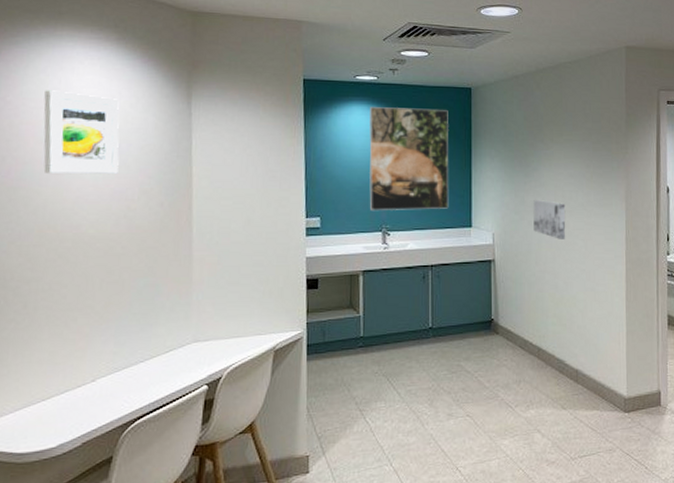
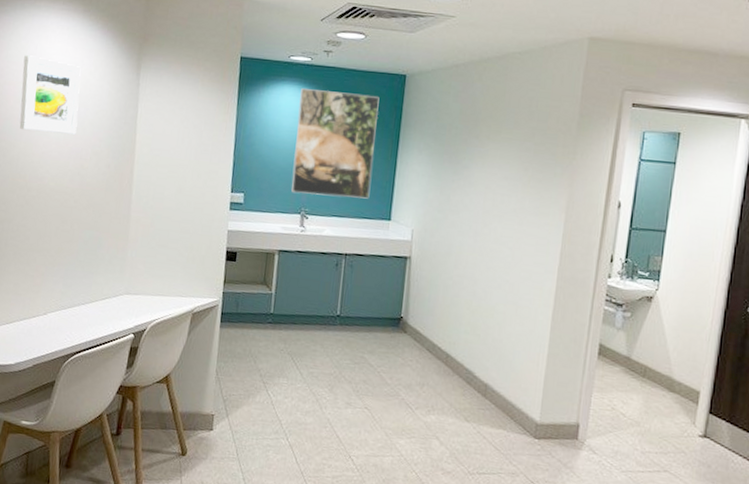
wall art: present [533,200,566,239] -> none [456,200,495,245]

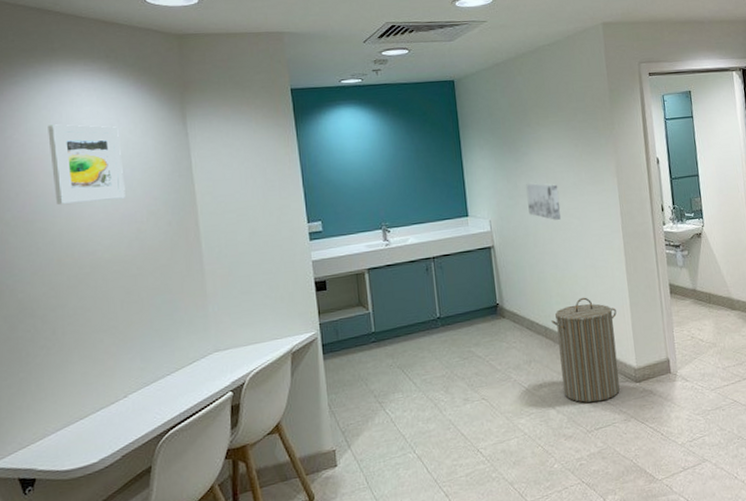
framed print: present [291,88,380,199] -> none [358,105,444,211]
laundry hamper: none [451,333,530,447] -> present [551,297,620,403]
wall art: none [456,200,495,245] -> present [526,183,561,220]

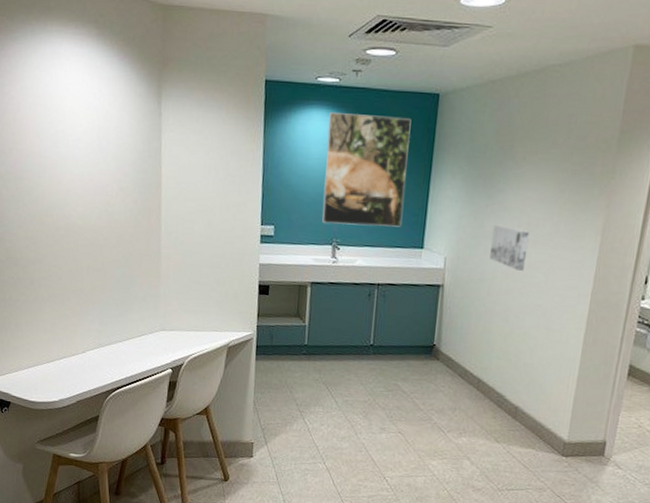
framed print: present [48,124,125,205] -> none [39,86,101,170]
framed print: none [358,105,444,211] -> present [322,112,412,227]
laundry hamper: present [551,297,620,403] -> none [482,358,561,465]

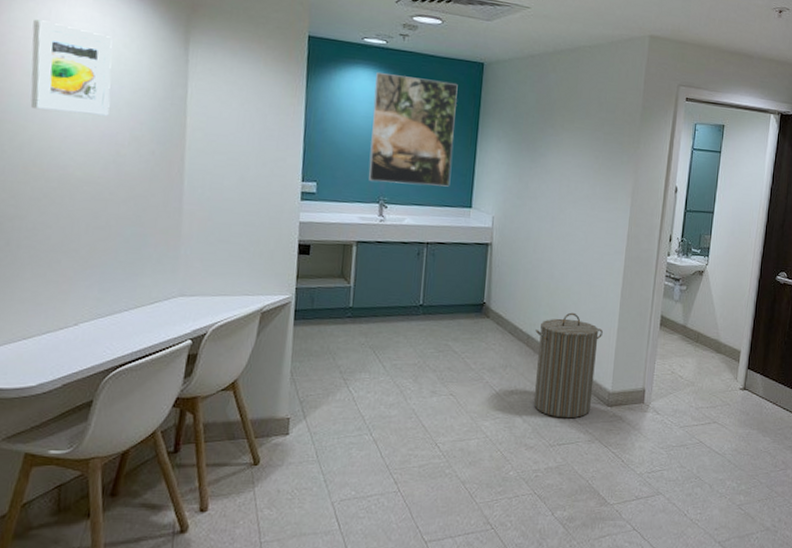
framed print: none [39,86,101,170] -> present [30,19,112,116]
laundry hamper: none [482,358,561,465] -> present [533,312,603,419]
wall art: present [490,225,530,271] -> none [534,187,570,230]

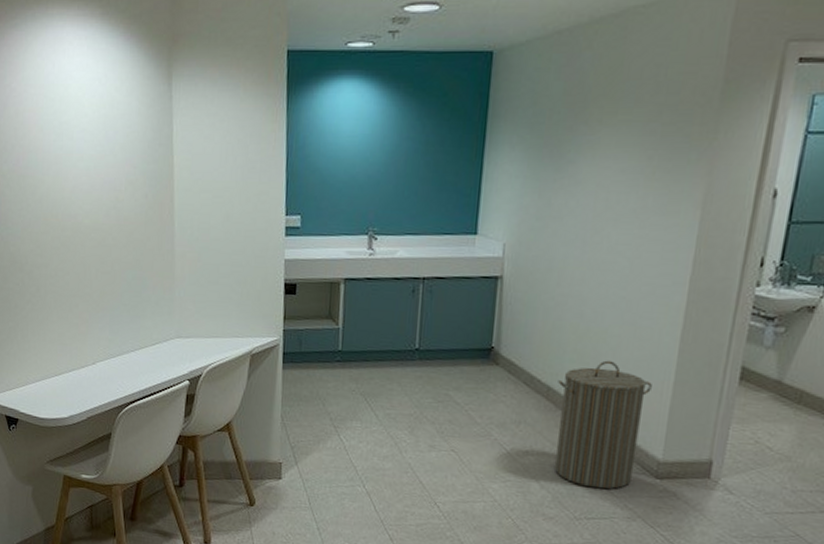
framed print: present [30,19,112,116] -> none [41,75,107,163]
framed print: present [368,72,458,187] -> none [355,82,460,211]

